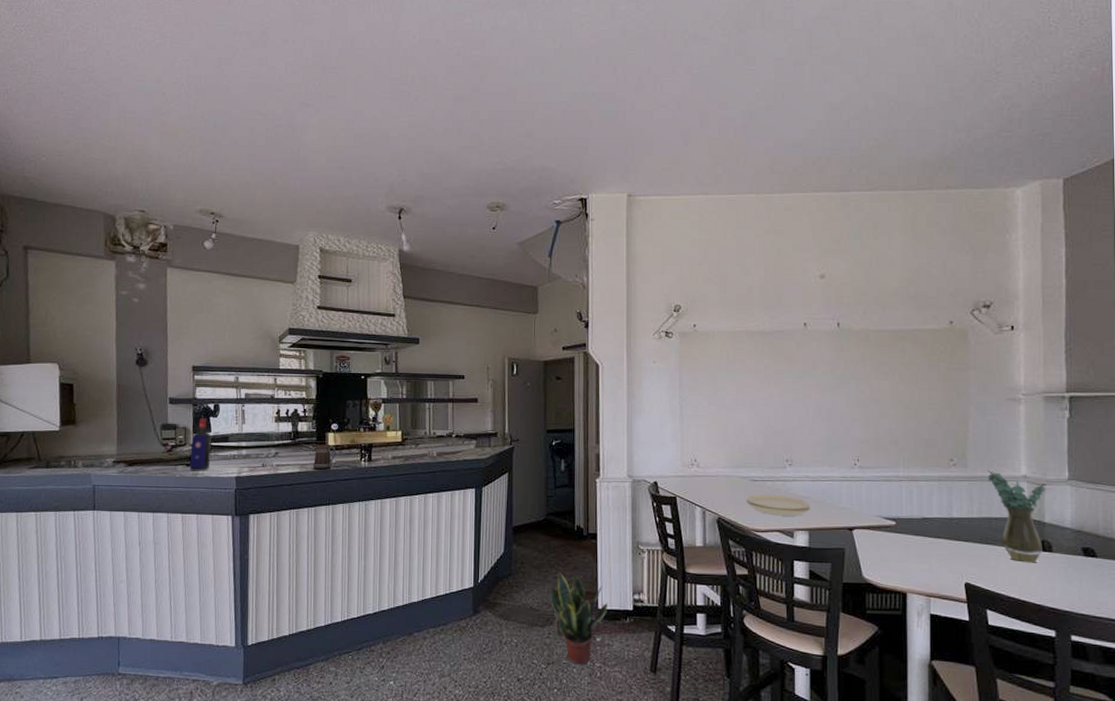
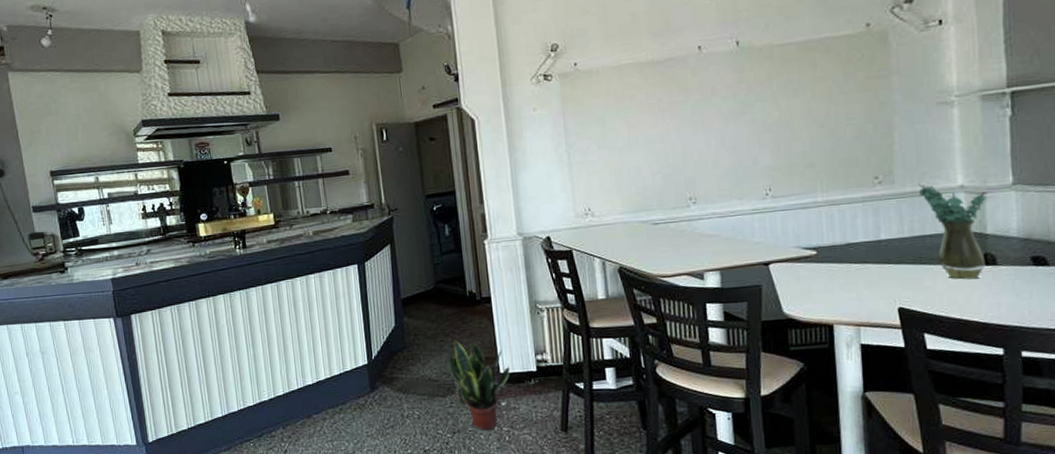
liquor bottle: present [189,418,211,472] -> none [61,223,84,278]
beer mug: present [313,444,335,470] -> none [187,236,209,263]
plate: present [746,494,811,516] -> none [648,236,721,259]

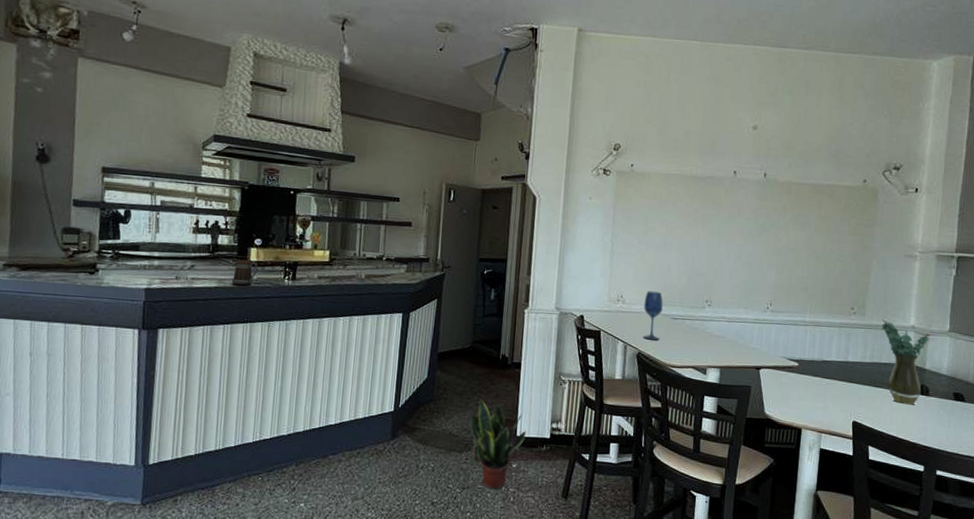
beer mug: none [187,236,209,263] -> present [232,259,258,286]
wineglass: none [616,197,642,252] -> present [643,291,663,340]

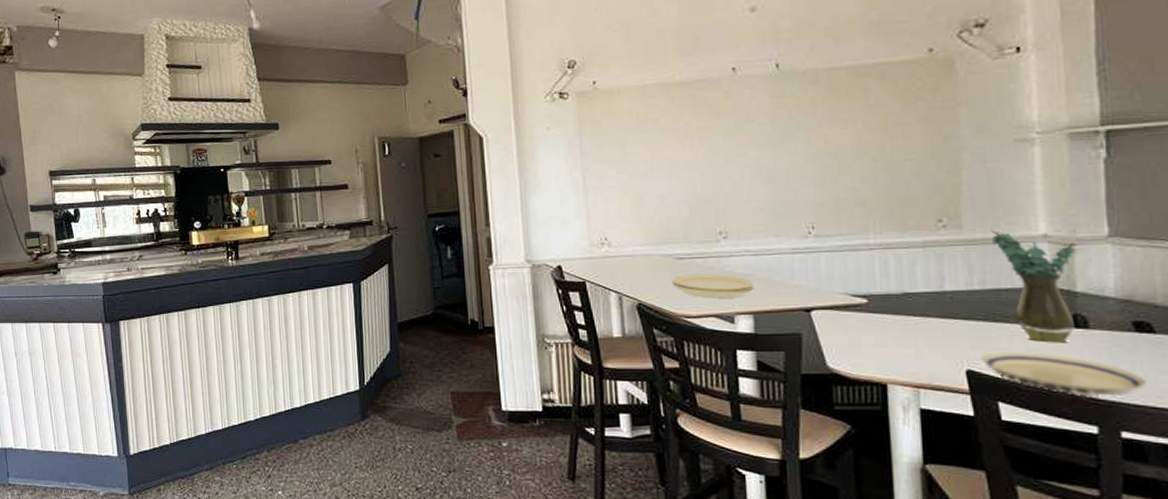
beer mug: present [232,259,258,286] -> none [179,244,201,271]
potted plant: present [470,398,526,490] -> none [445,370,513,472]
wineglass: present [643,291,663,340] -> none [636,228,664,287]
plate: none [665,332,724,355] -> present [671,273,754,298]
plate: none [862,409,955,445] -> present [981,352,1146,396]

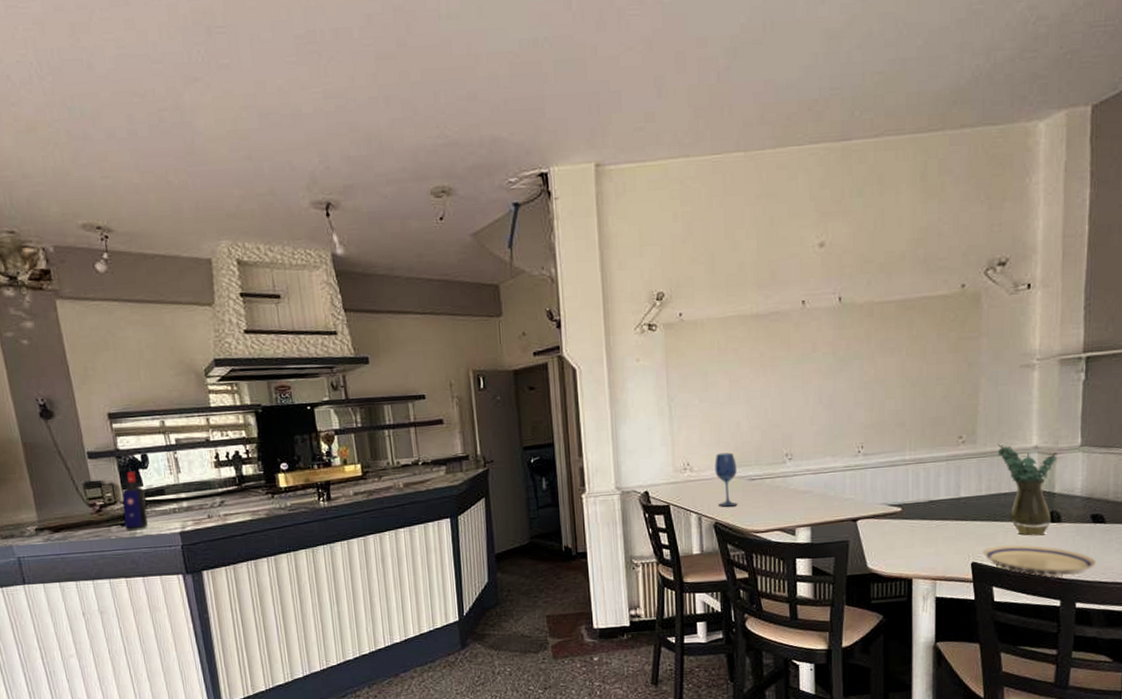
liquor bottle: none [55,224,76,279] -> present [122,471,148,531]
wineglass: none [636,228,664,287] -> present [715,452,738,507]
plate: present [671,273,754,298] -> none [744,492,813,514]

